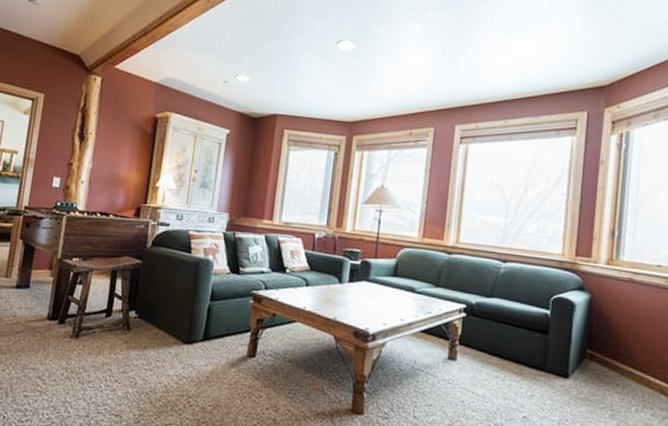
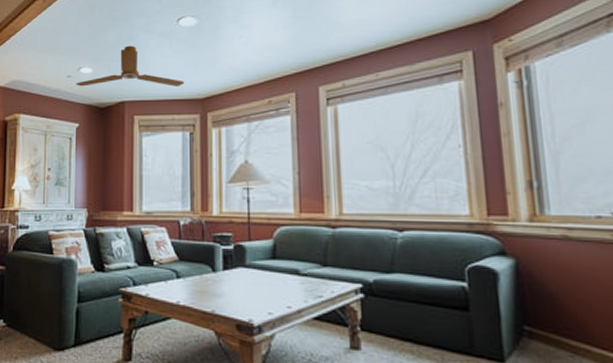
ceiling fan: none [231,60,336,107] -> present [76,45,185,87]

